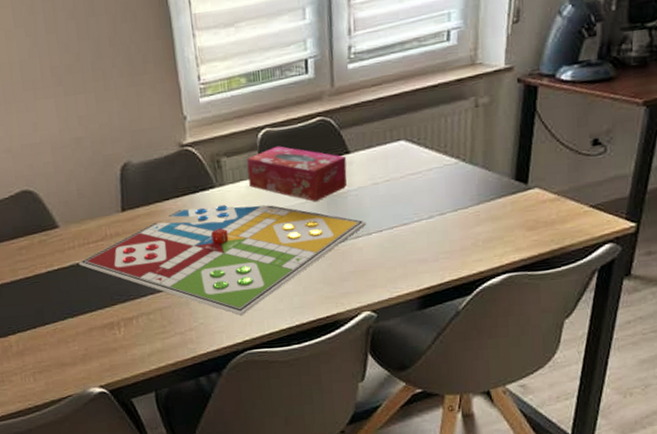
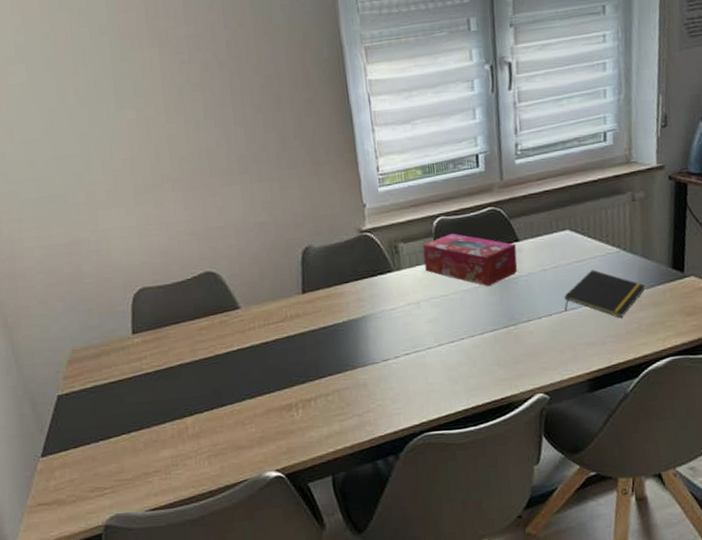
gameboard: present [79,205,366,315] -> none [258,288,536,397]
notepad: none [396,182,485,234] -> present [564,269,646,319]

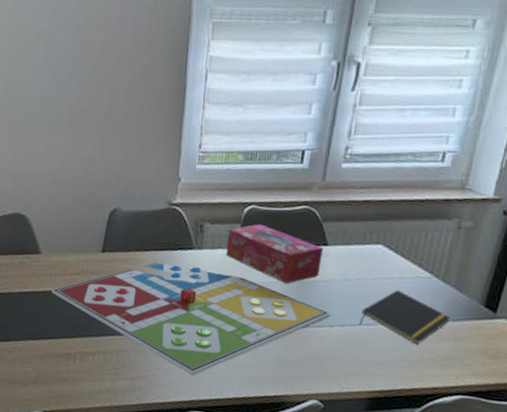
gameboard: none [258,288,536,397] -> present [51,263,330,375]

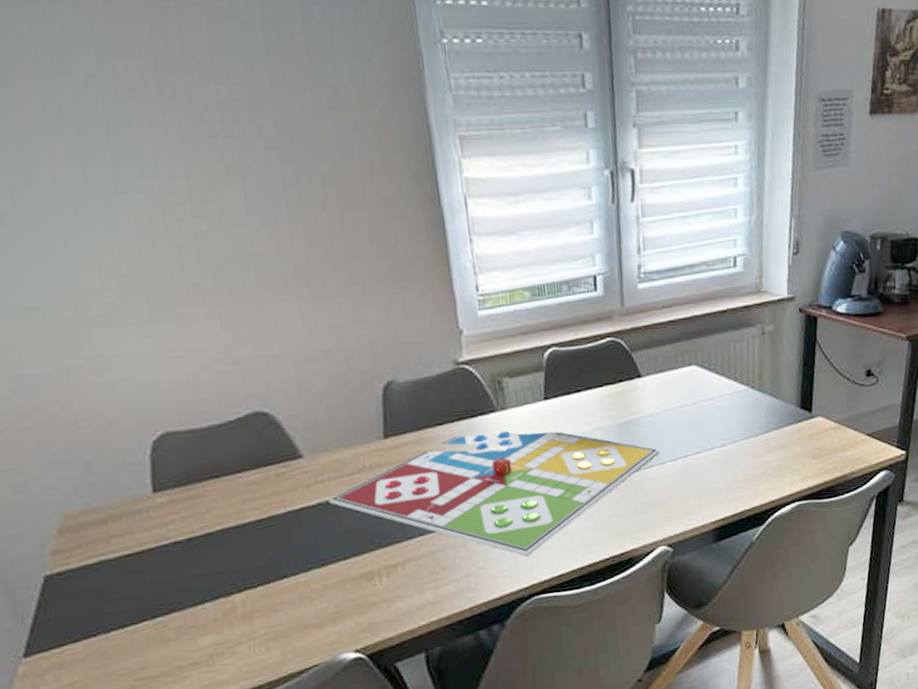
tissue box: present [226,224,323,283] -> none [532,367,640,428]
notepad: present [359,290,451,345] -> none [689,409,773,462]

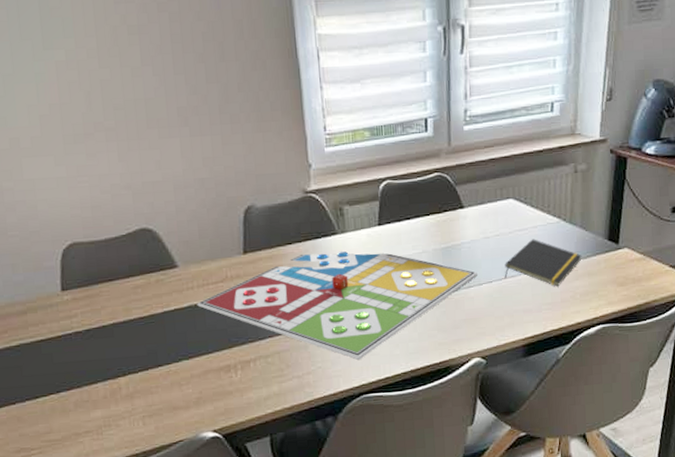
notepad: none [689,409,773,462] -> present [504,239,582,287]

